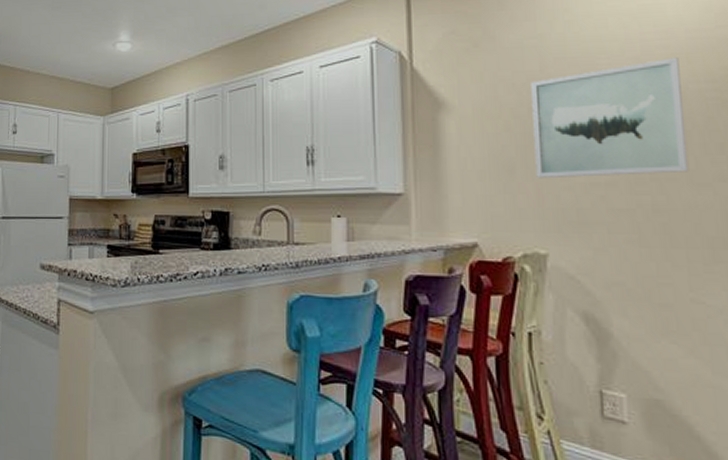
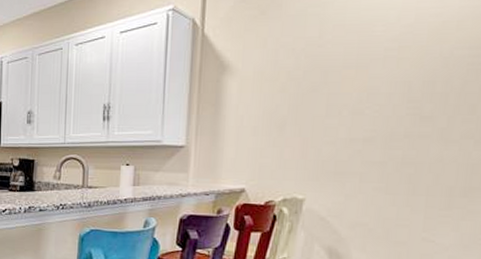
wall art: present [531,57,689,179] -> none [303,25,449,135]

